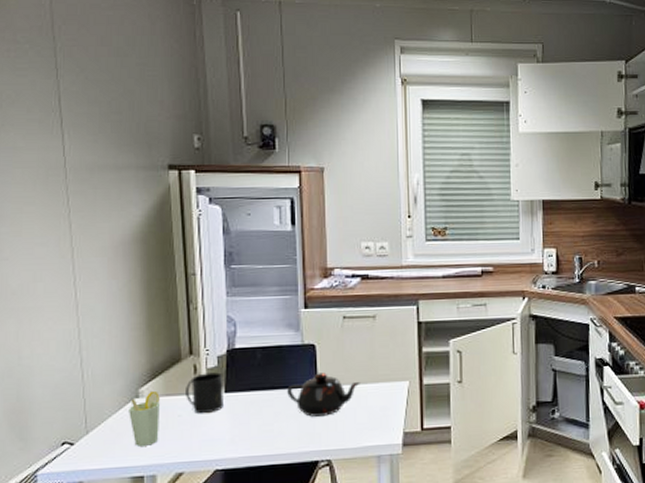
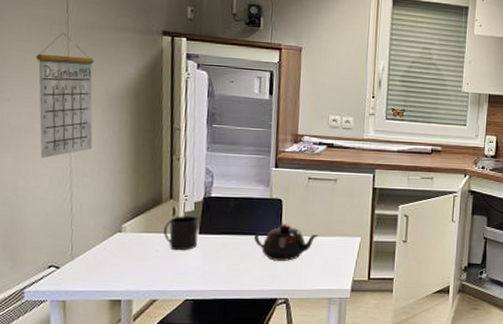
calendar: none [34,178,100,320] -> present [36,32,94,158]
cup: present [129,390,160,446] -> none [111,227,140,274]

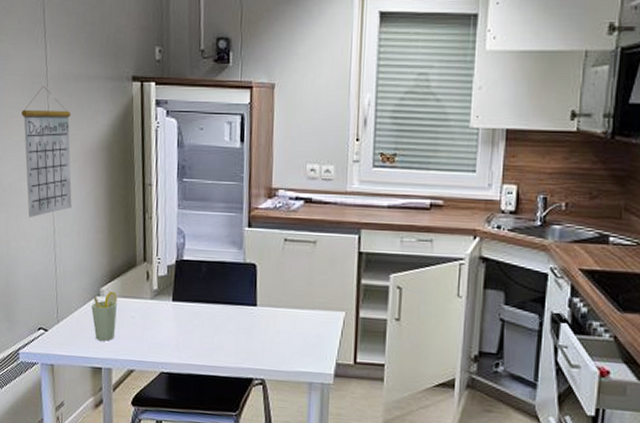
cup: none [111,227,140,274] -> present [91,291,117,341]
mug: present [164,216,199,251] -> none [139,280,172,319]
teapot: present [254,224,319,261] -> none [228,293,297,336]

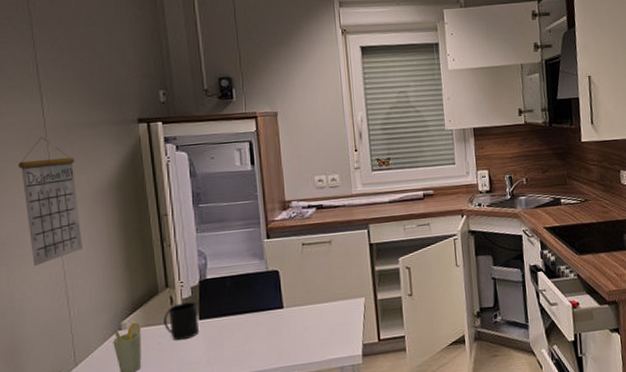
mug: none [139,280,172,319] -> present [164,301,199,341]

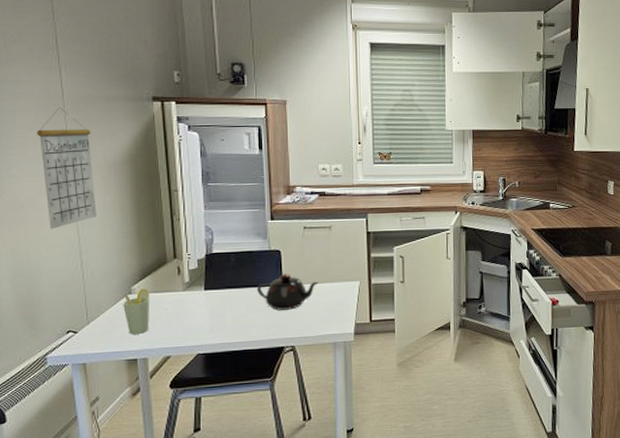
mug: present [164,301,199,341] -> none [171,273,203,308]
teapot: none [256,295,321,336] -> present [257,274,319,310]

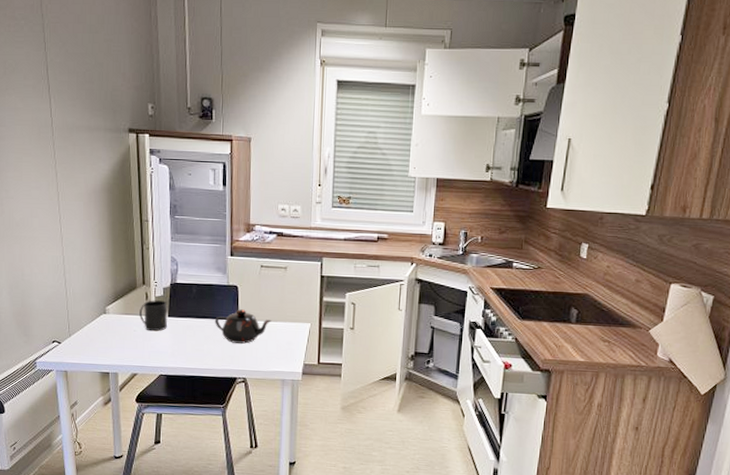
calendar: present [37,107,97,229] -> none [30,135,78,248]
cup: present [123,288,149,334] -> none [99,309,121,351]
mug: none [171,273,203,308] -> present [139,300,167,332]

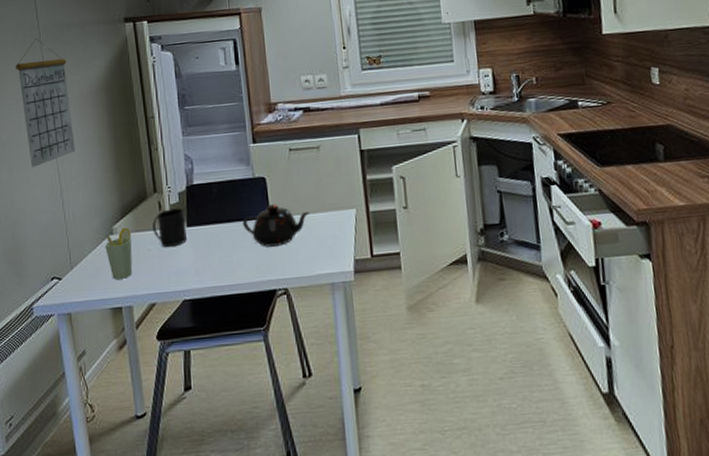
calendar: none [30,135,78,248] -> present [16,38,75,167]
cup: none [99,309,121,351] -> present [105,227,133,280]

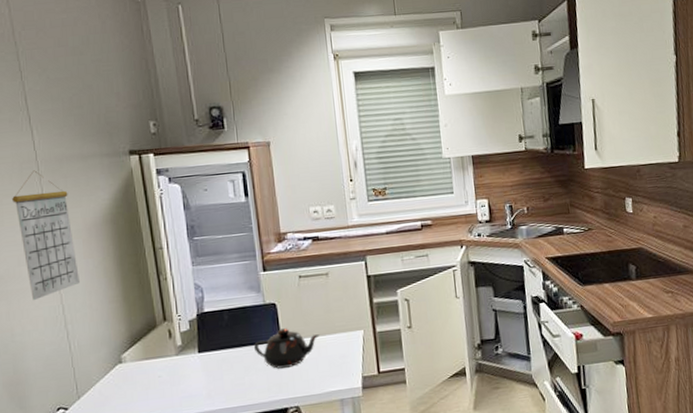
cup: present [105,227,133,280] -> none [114,356,143,407]
mug: present [152,208,187,248] -> none [163,335,198,374]

